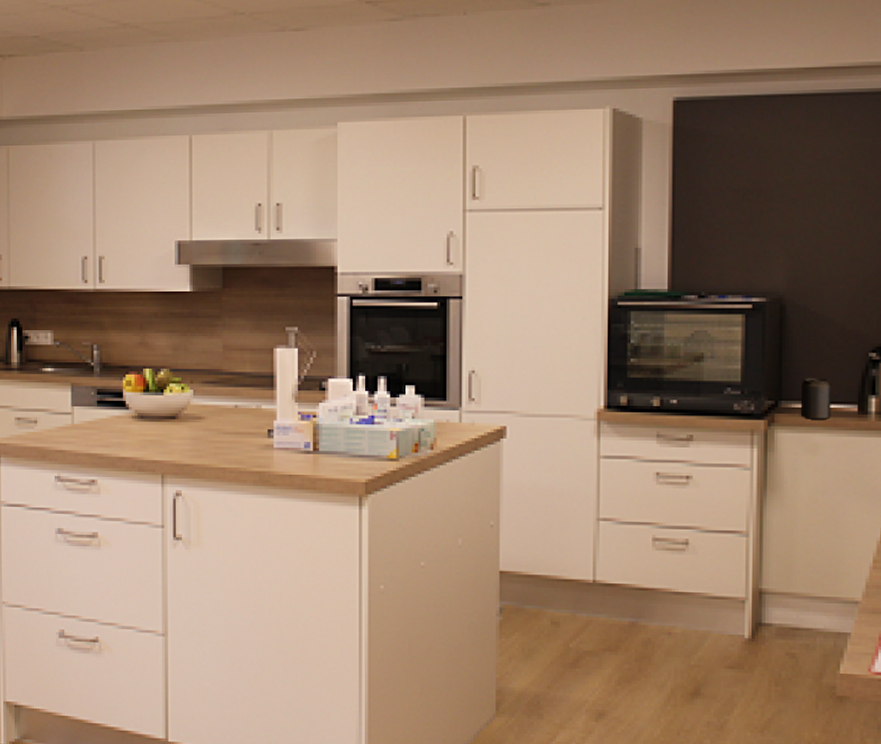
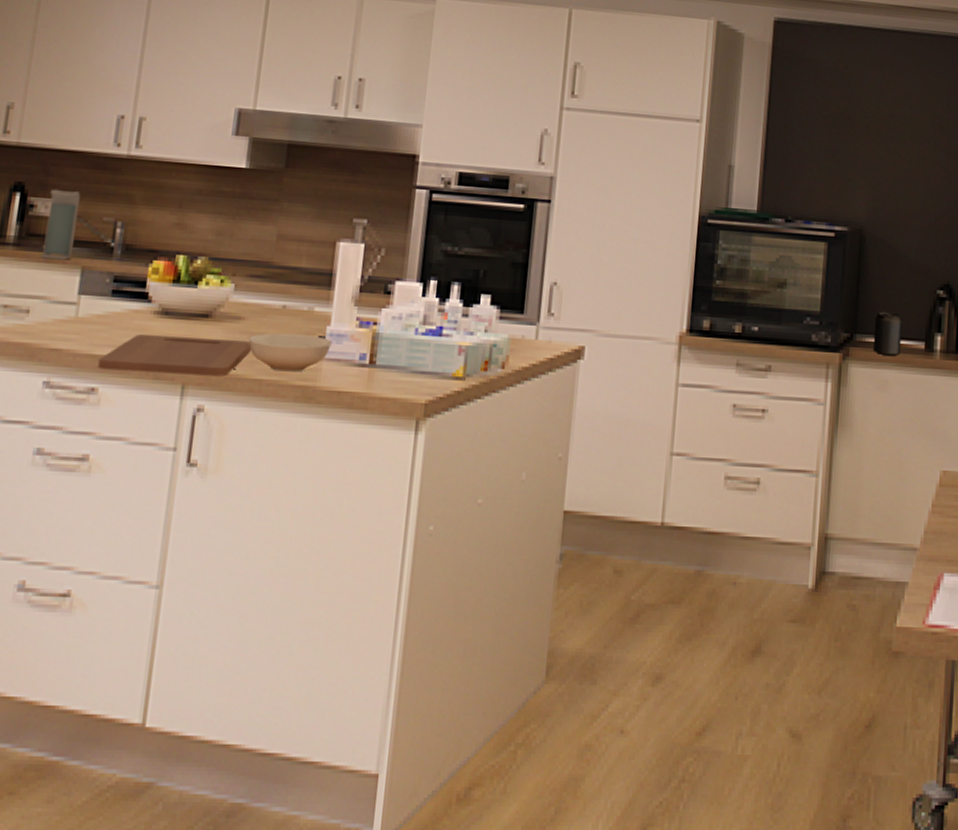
soap dispenser: none [39,322,62,379] -> present [40,189,80,260]
cutting board: none [94,435,214,467] -> present [97,333,252,377]
bowl: none [210,429,280,461] -> present [248,333,332,372]

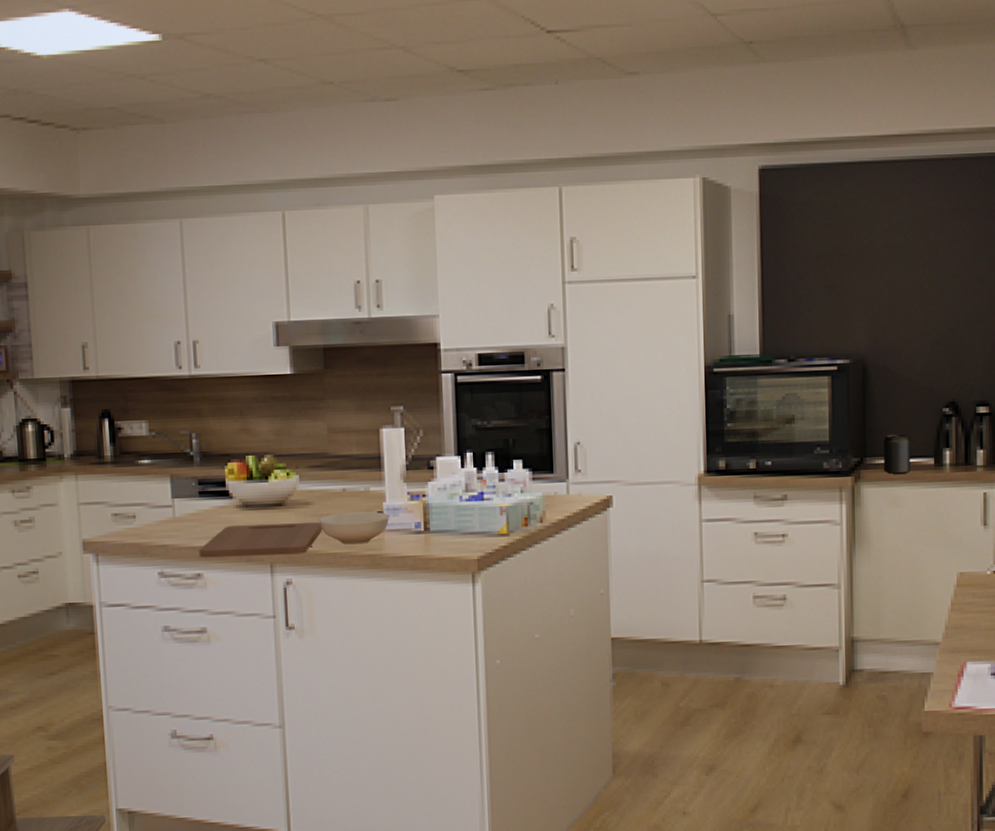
soap dispenser: present [40,189,80,260] -> none [132,412,160,472]

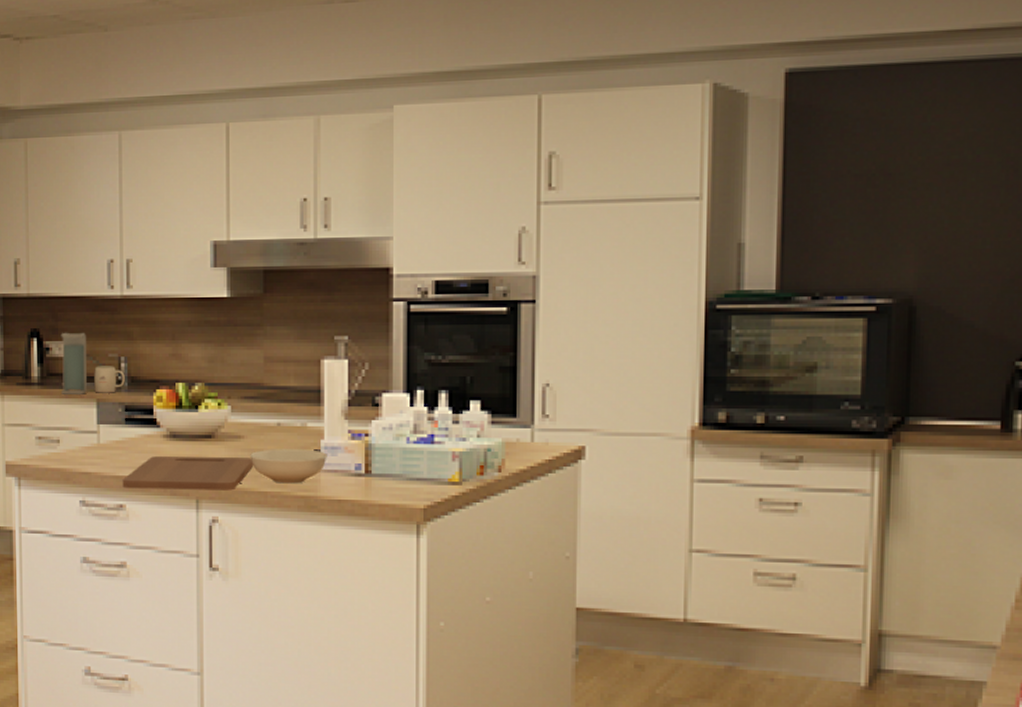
soap dispenser: none [132,412,160,472] -> present [61,332,87,394]
mug: none [166,442,197,469] -> present [94,366,125,393]
soda can: present [883,434,911,475] -> none [931,390,969,440]

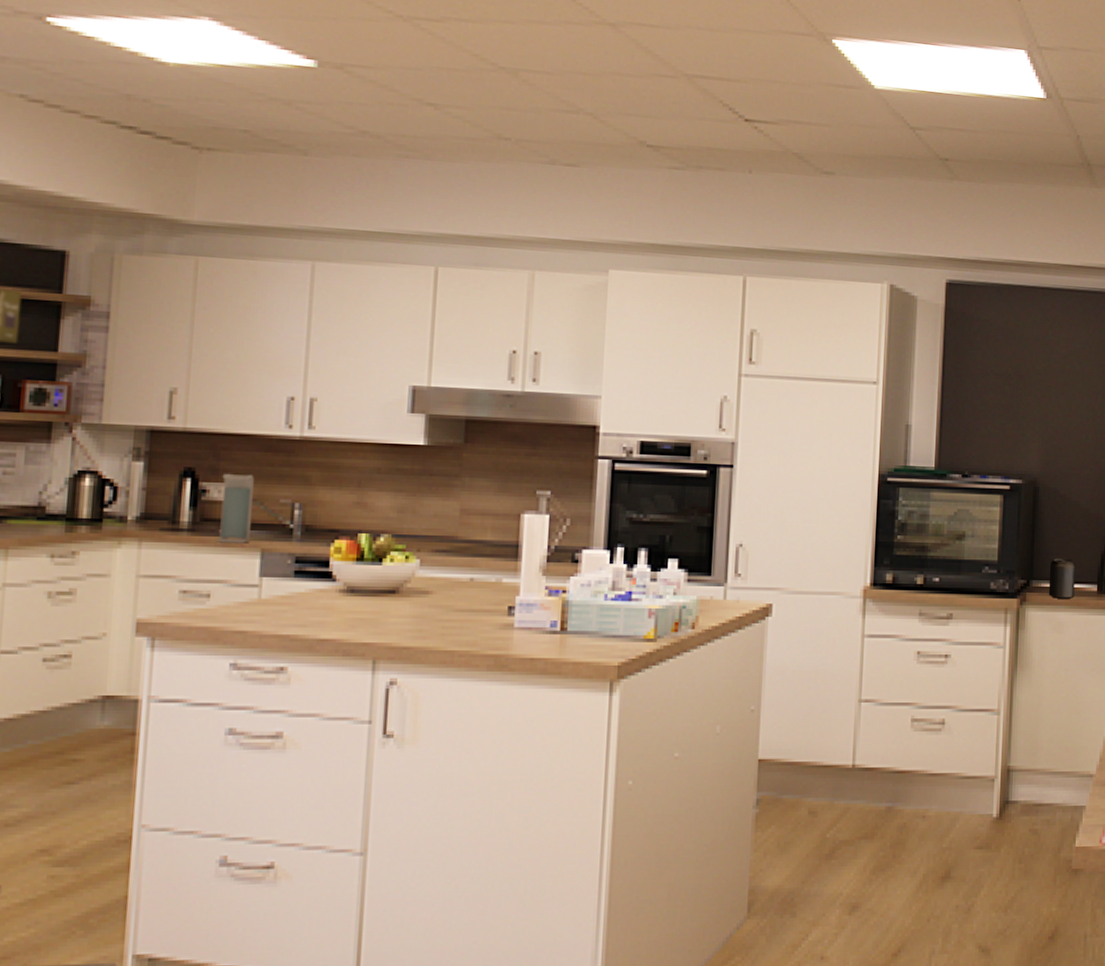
mug: present [94,366,125,393] -> none [259,512,298,543]
cutting board: present [122,455,254,491] -> none [285,612,442,650]
bowl: present [250,449,327,484] -> none [438,605,522,642]
soda can: none [931,390,969,440] -> present [1048,558,1076,600]

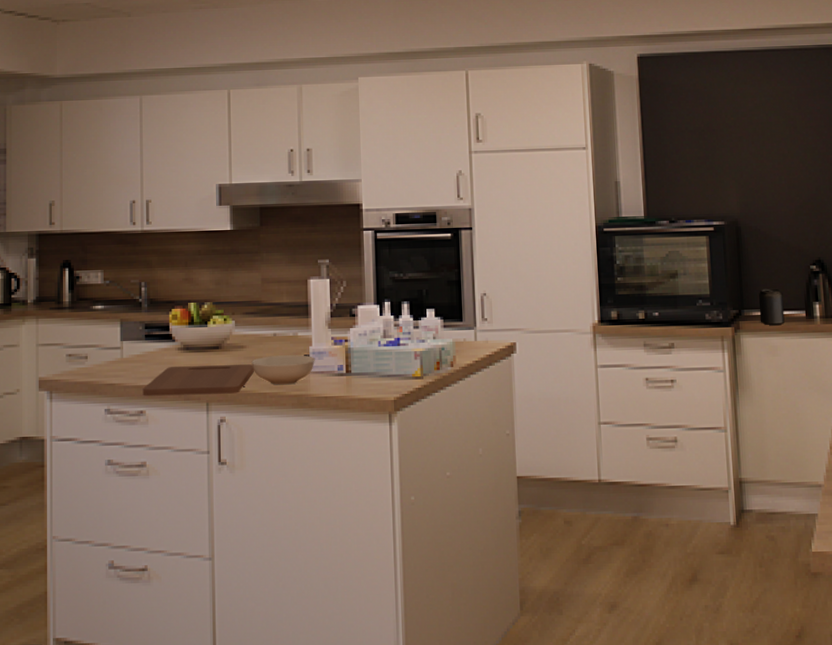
soap dispenser: present [217,473,254,543] -> none [89,262,112,316]
cutting board: none [285,612,442,650] -> present [142,364,255,396]
bowl: none [438,605,522,642] -> present [251,355,315,385]

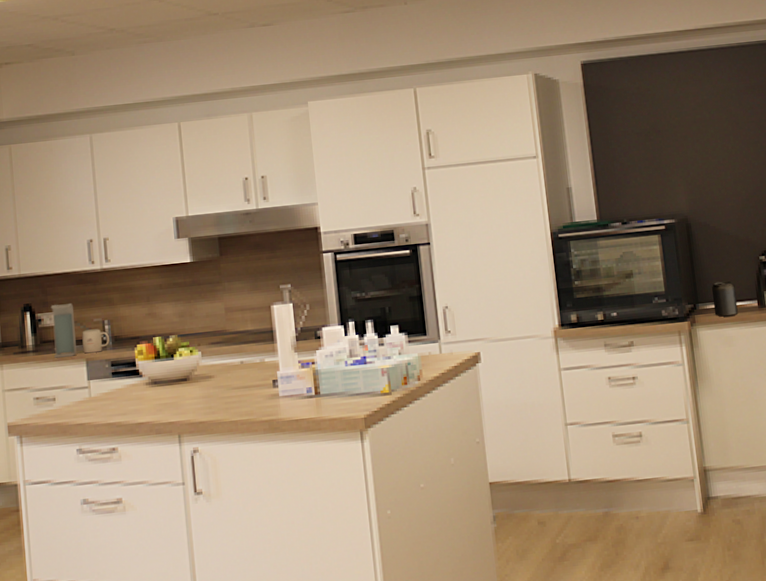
soap dispenser: none [89,262,112,316] -> present [50,303,77,358]
mug: none [118,290,145,314] -> present [82,329,110,354]
cutting board: present [142,364,255,396] -> none [113,393,225,433]
bowl: present [251,355,315,385] -> none [220,380,284,412]

